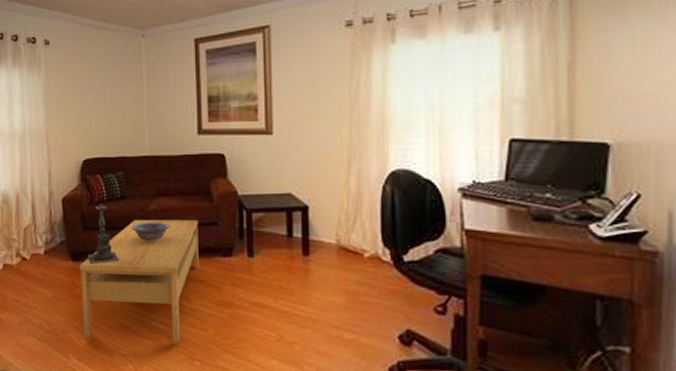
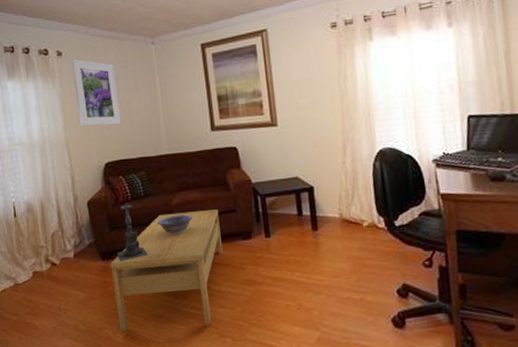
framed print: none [58,49,103,121] -> present [71,59,121,127]

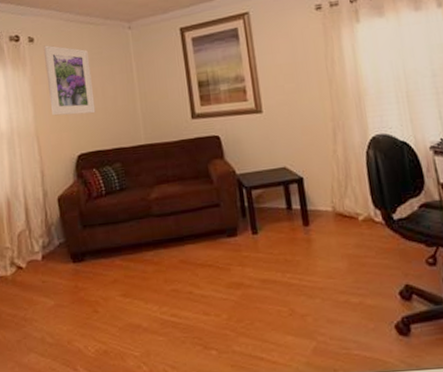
coffee table: present [110,209,223,332] -> none [82,204,206,345]
candle holder: present [117,203,148,261] -> none [89,198,123,264]
decorative bowl: present [157,214,193,235] -> none [134,210,173,233]

